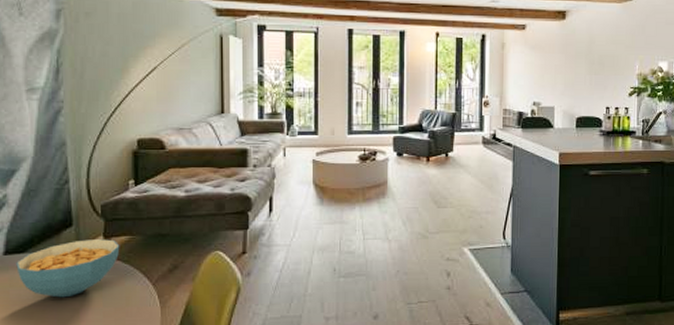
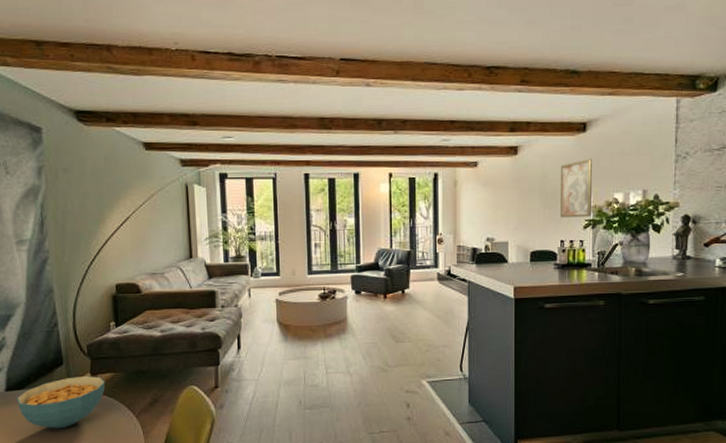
wall art: none [606,26,638,85] -> present [560,158,592,218]

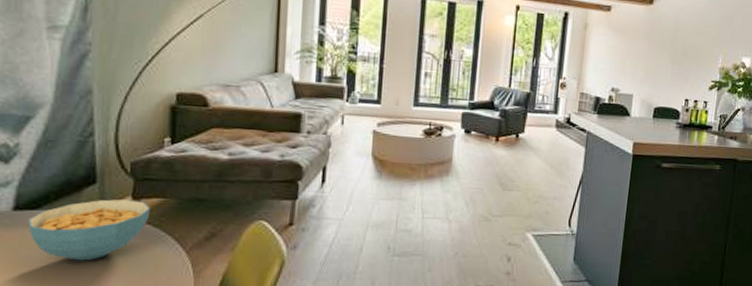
wall art: present [560,158,592,218] -> none [688,18,725,79]

